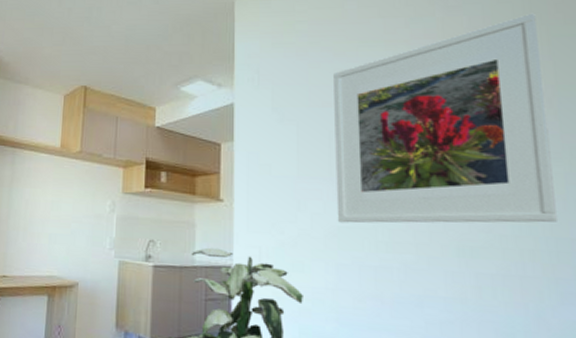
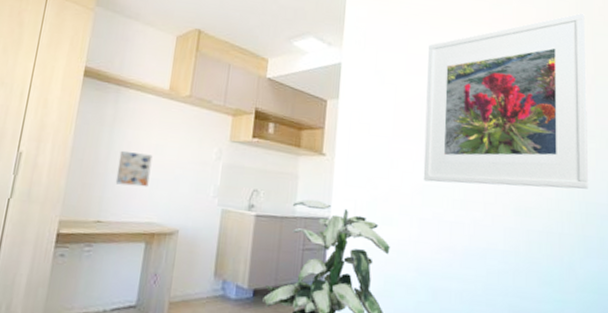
wall art: none [17,208,49,242] -> present [115,150,153,187]

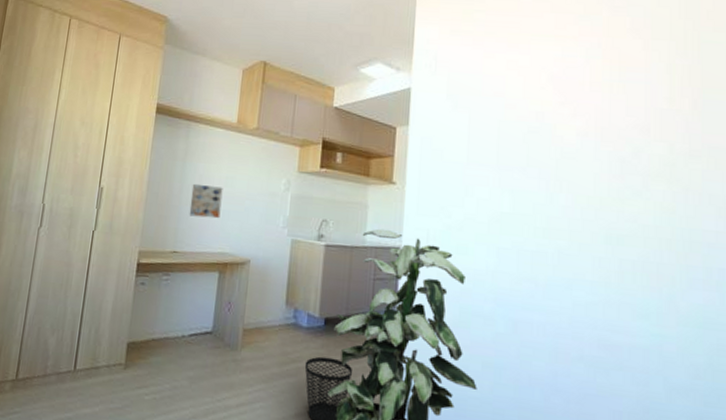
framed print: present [423,13,589,189] -> none [500,18,694,215]

